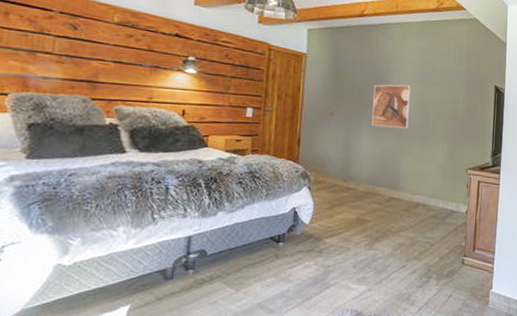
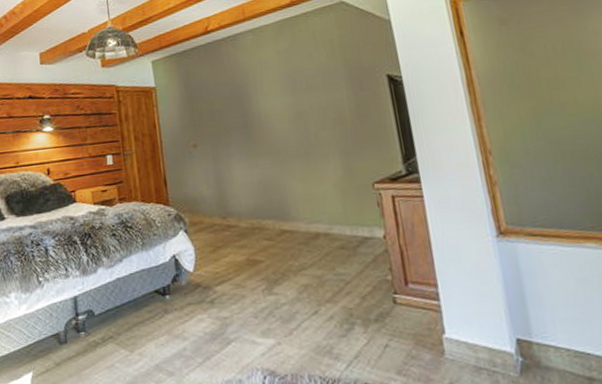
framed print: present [371,84,411,129] -> none [235,96,286,151]

